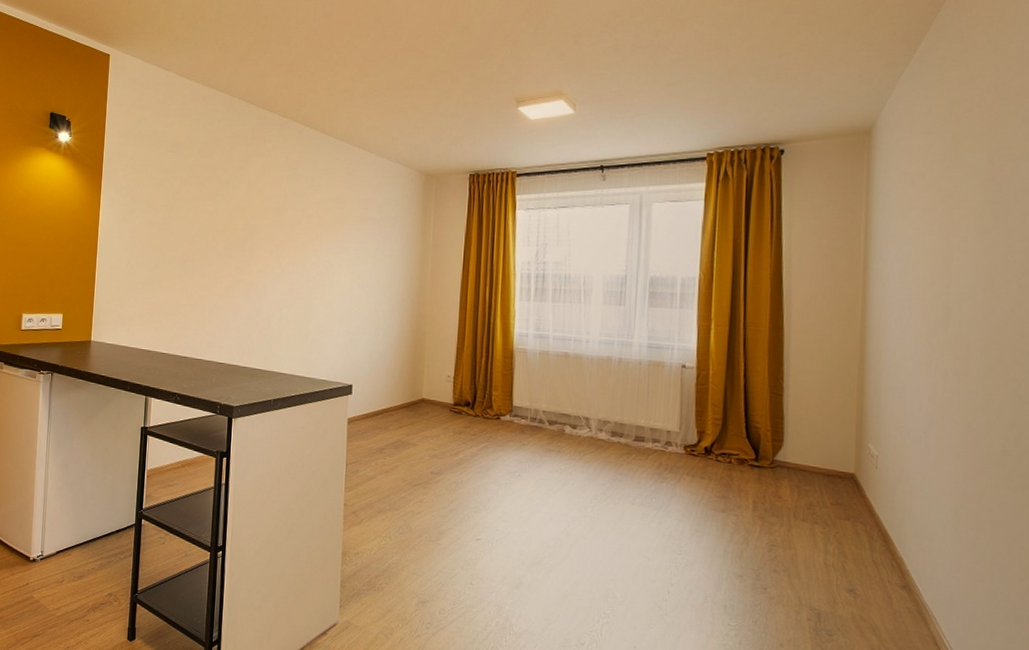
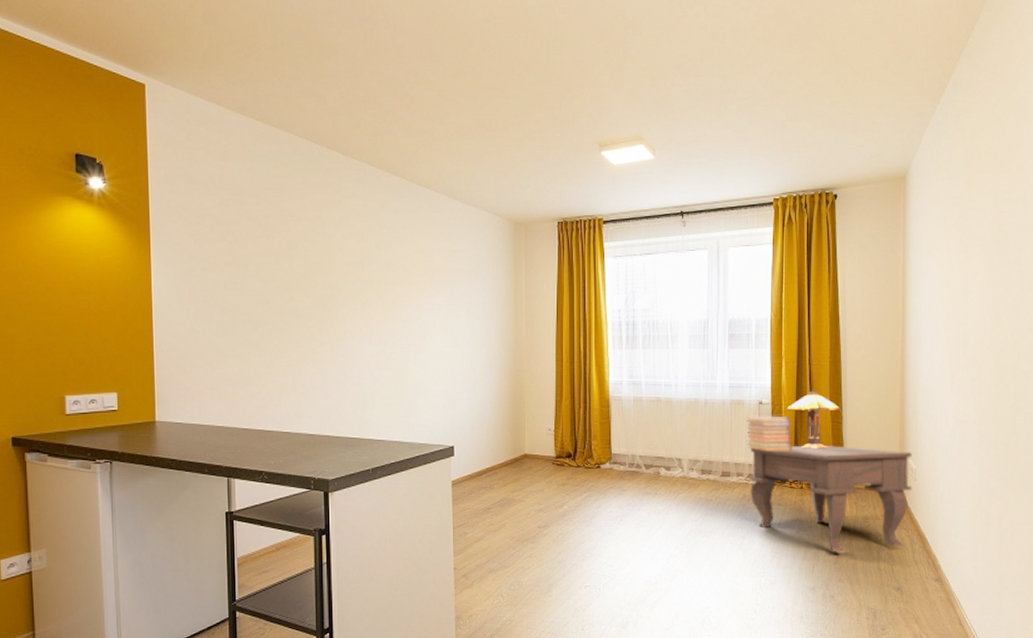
book stack: none [665,380,721,420] -> present [746,415,793,451]
side table: none [667,414,873,542] -> present [749,445,912,551]
table lamp: none [714,356,781,422] -> present [786,389,840,449]

